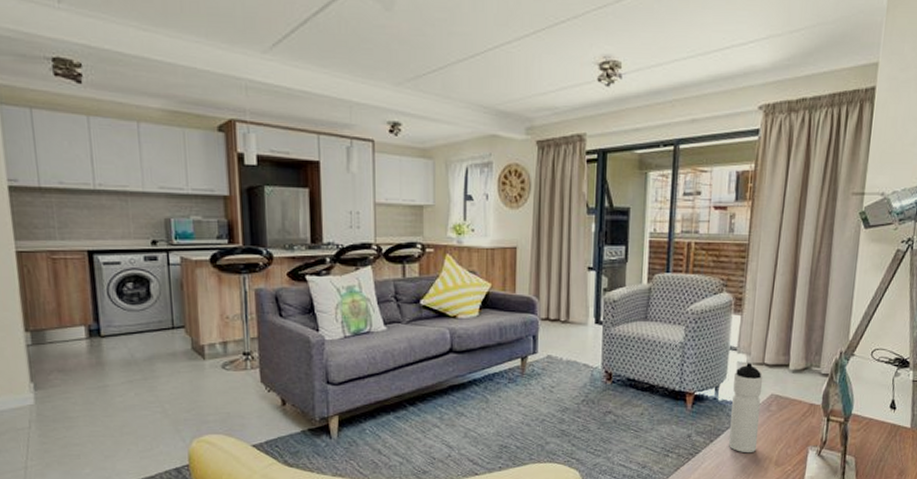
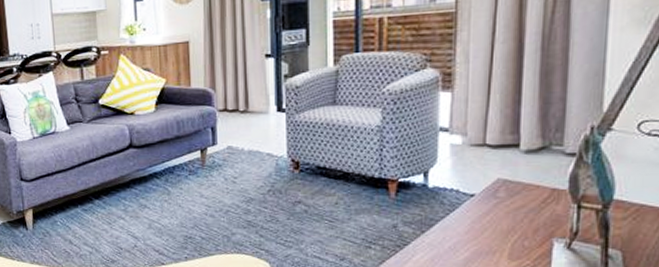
water bottle: present [729,363,763,453] -> none [445,144,486,246]

